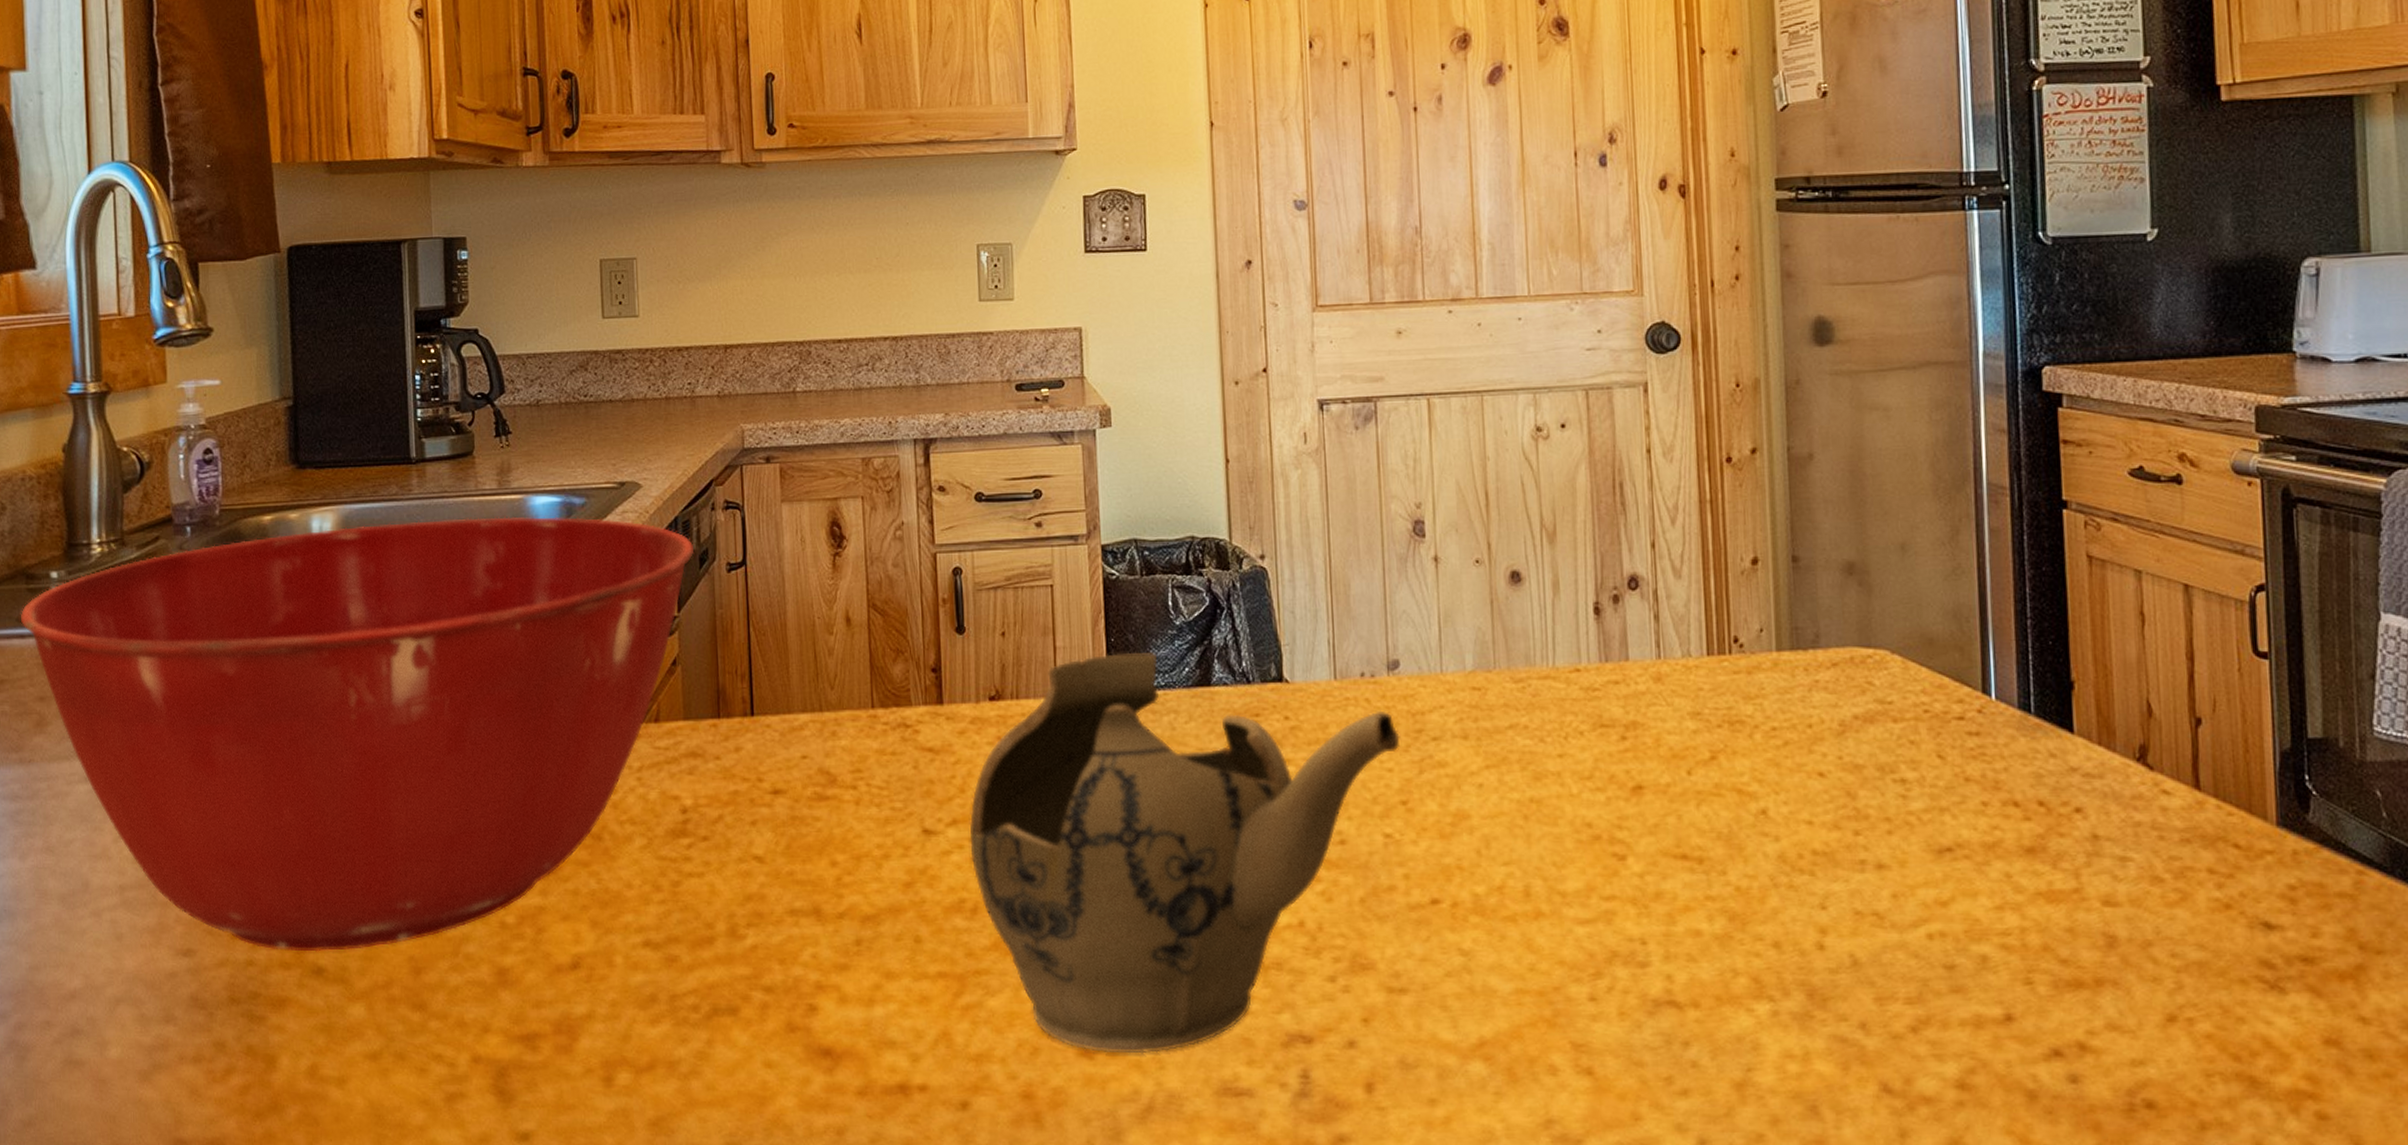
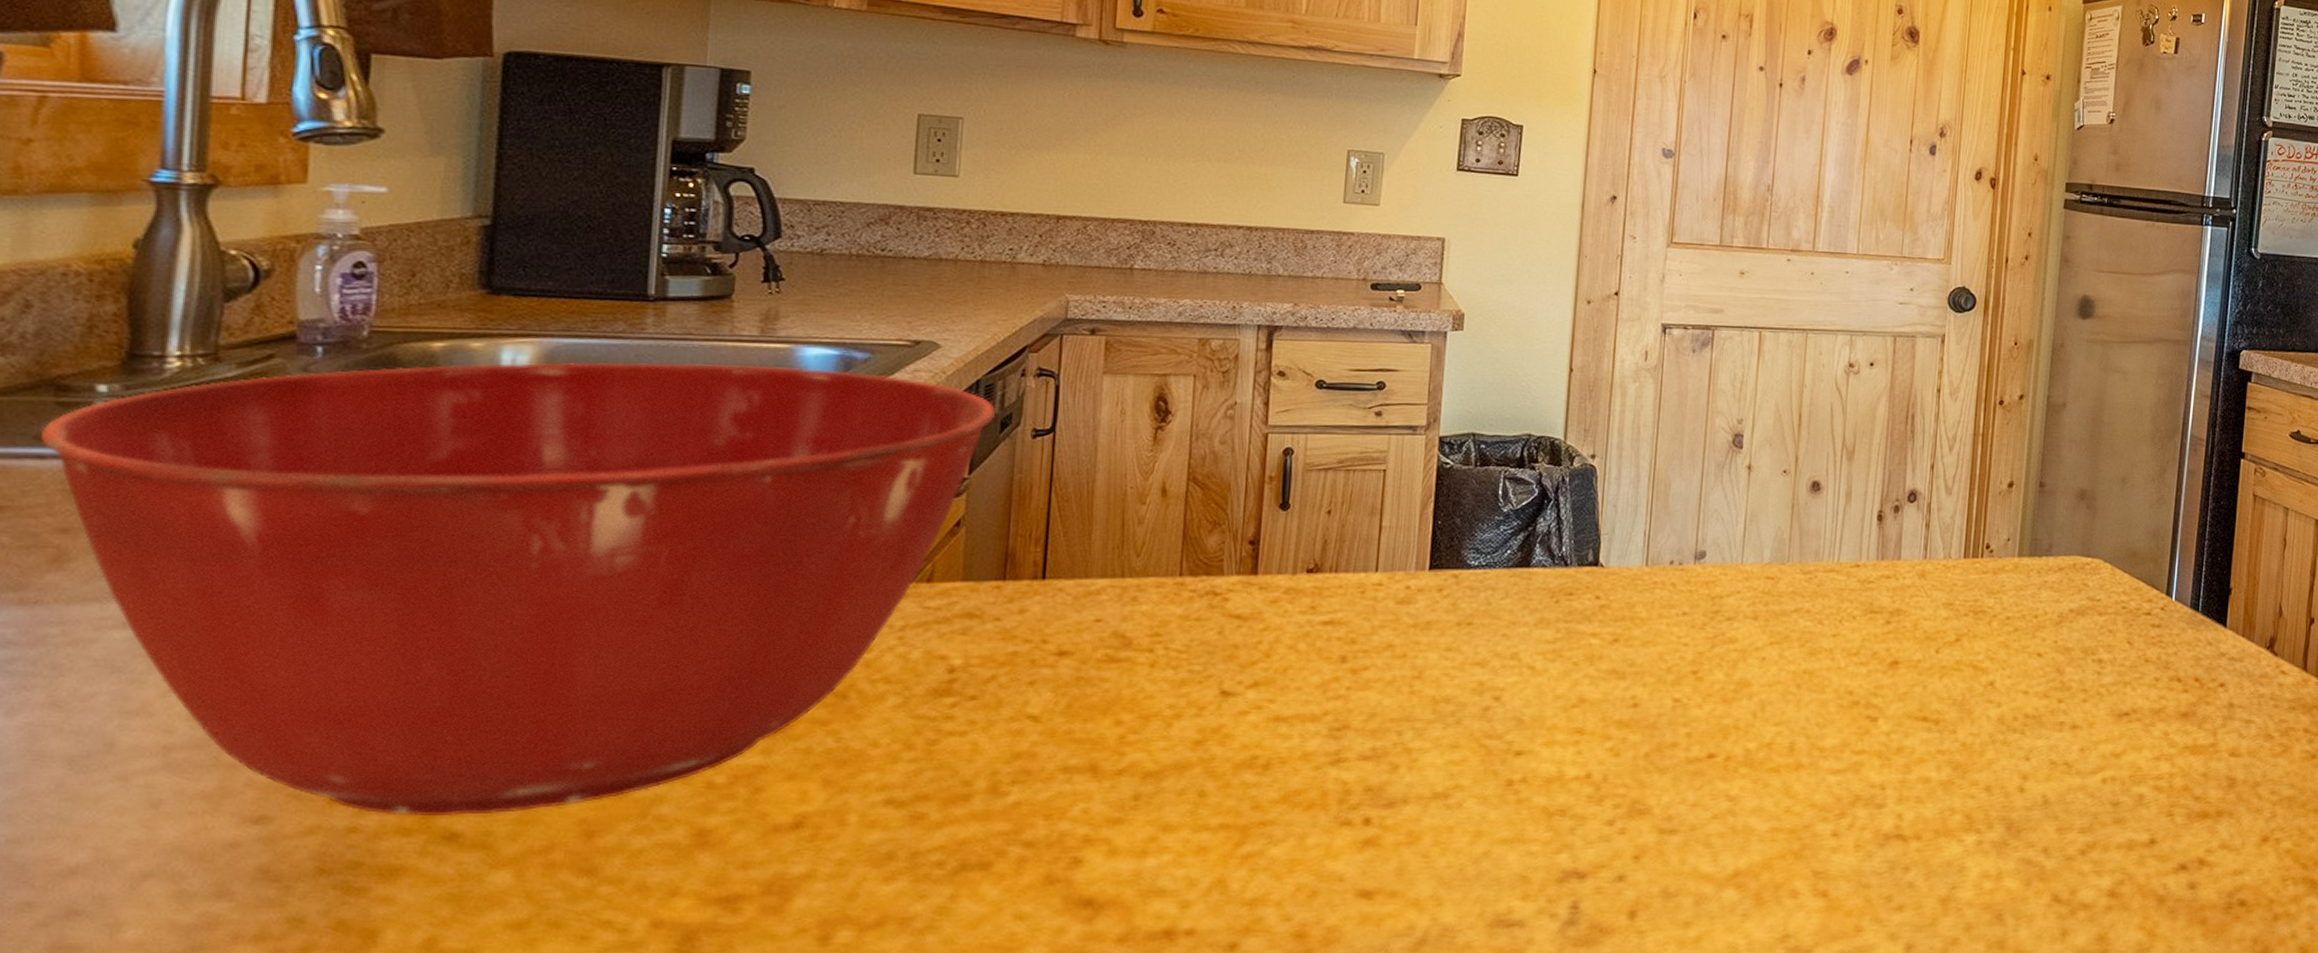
teapot: present [969,653,1401,1054] -> none [1268,535,1699,894]

